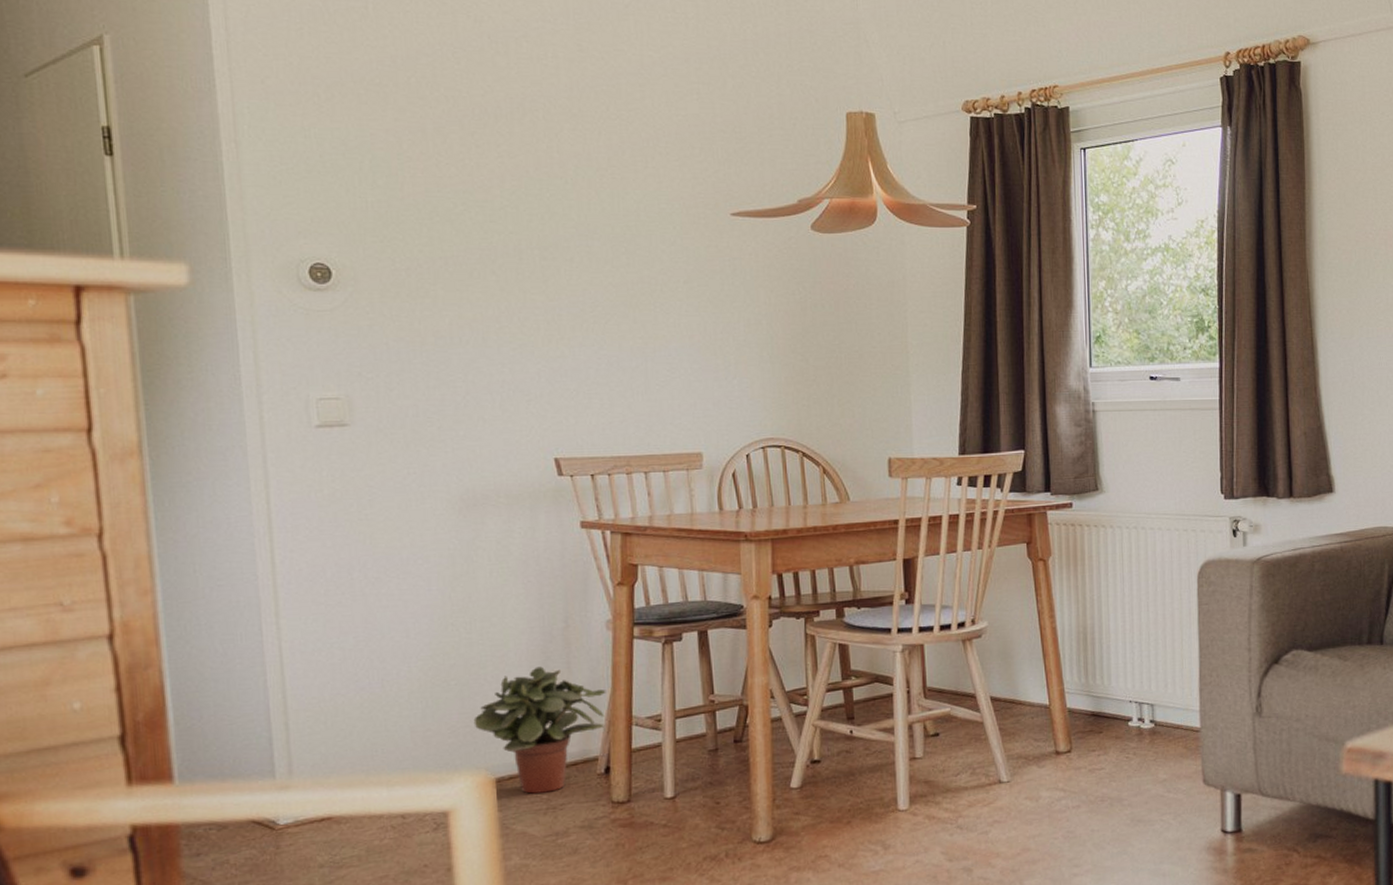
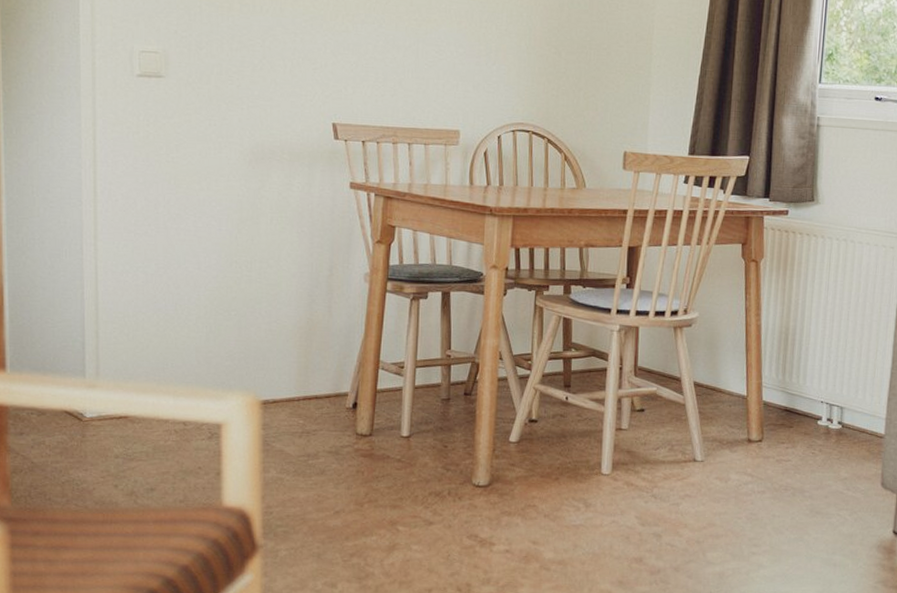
potted plant: present [473,666,606,794] -> none [247,307,359,419]

